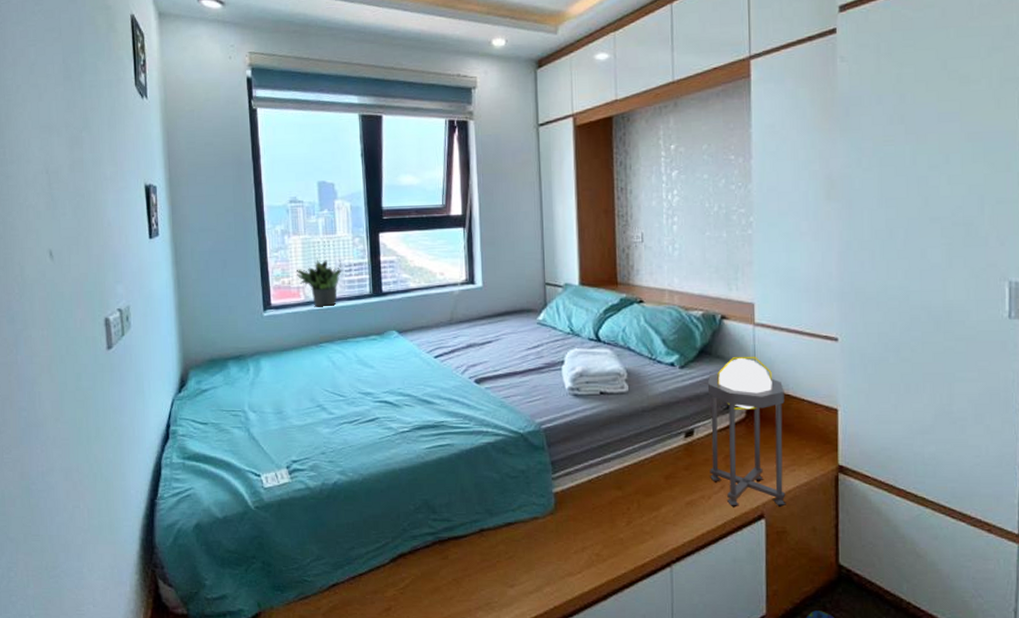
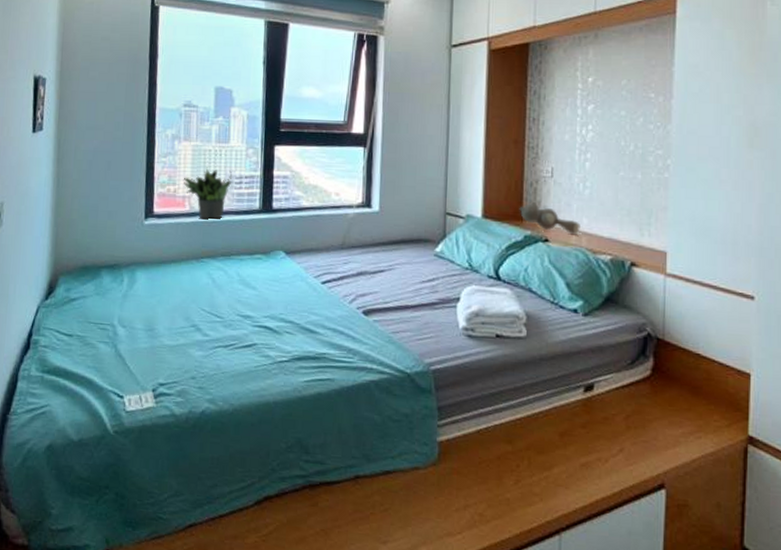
stuffed bear: none [613,267,672,295] -> present [519,202,581,235]
table lamp: present [707,356,786,509] -> none [608,308,694,478]

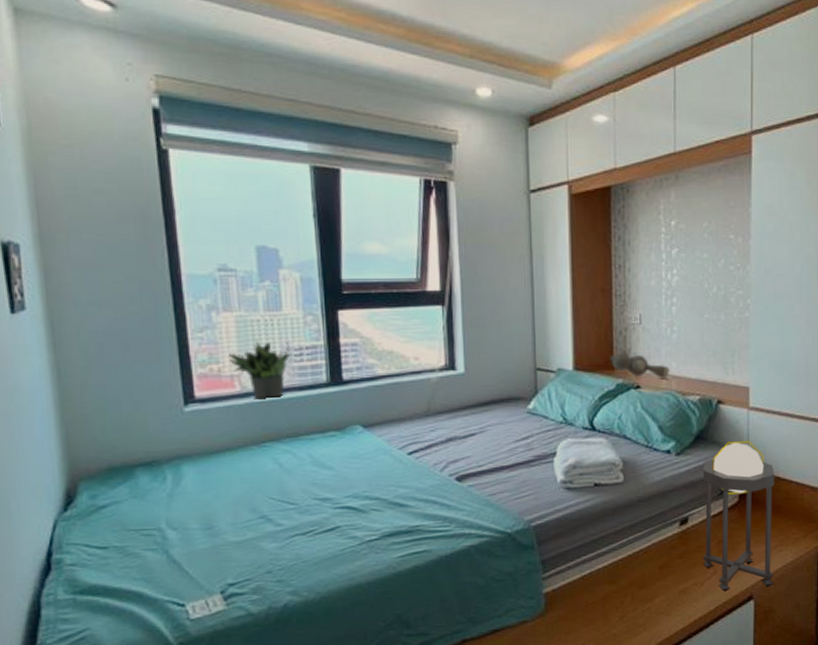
table lamp: none [608,308,694,478] -> present [702,440,775,593]

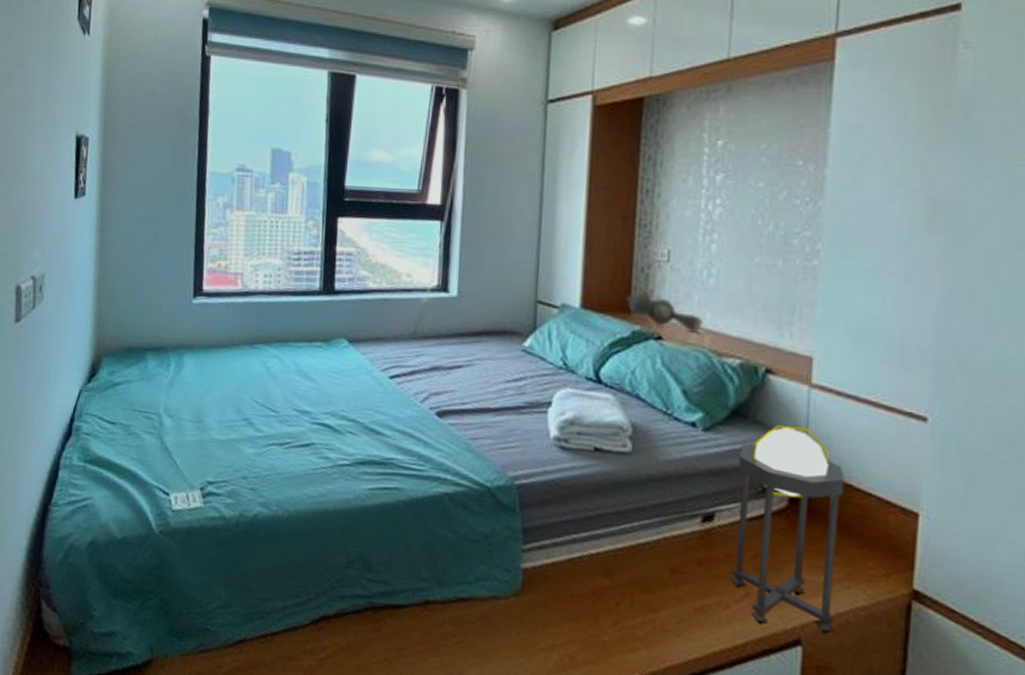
potted plant: present [228,339,291,400] -> none [235,240,290,301]

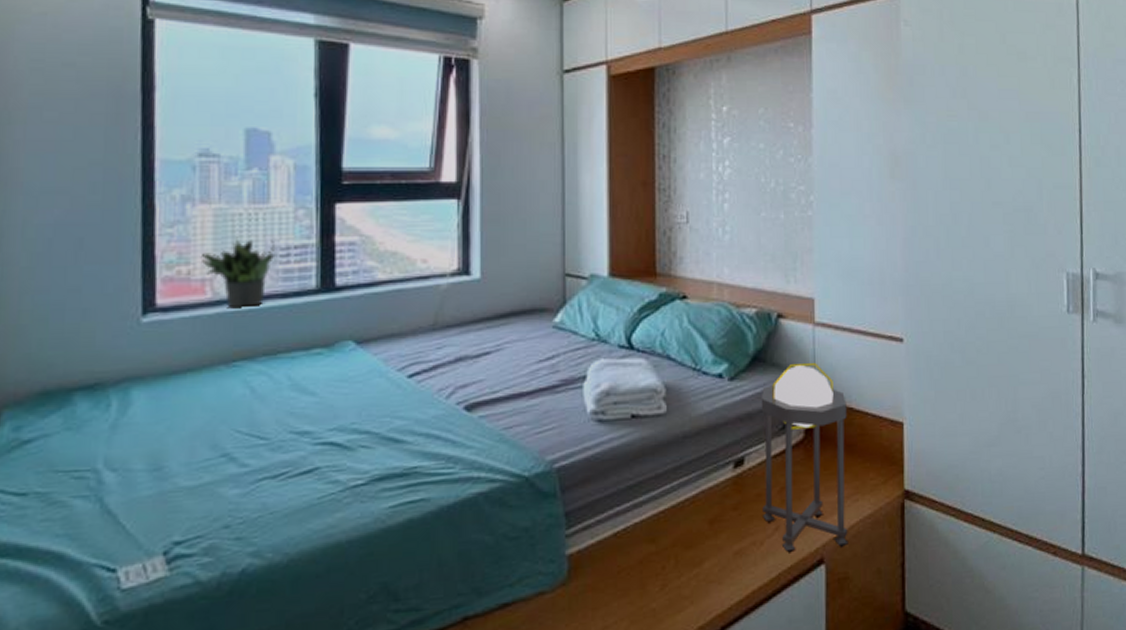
potted plant: none [235,240,290,301] -> present [200,237,276,309]
stuffed bear: present [626,291,703,333] -> none [652,254,722,288]

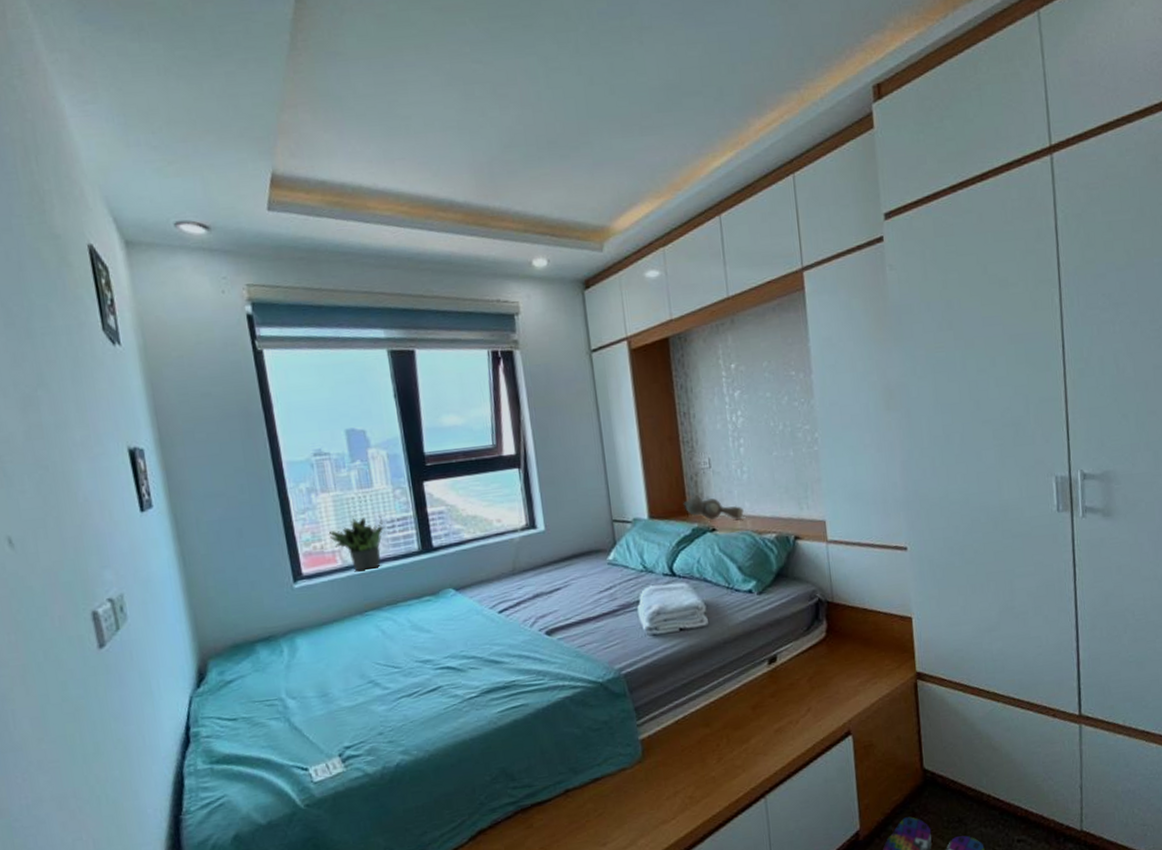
stuffed bear: none [652,254,722,288] -> present [683,495,744,520]
table lamp: present [761,362,849,555] -> none [786,573,871,730]

